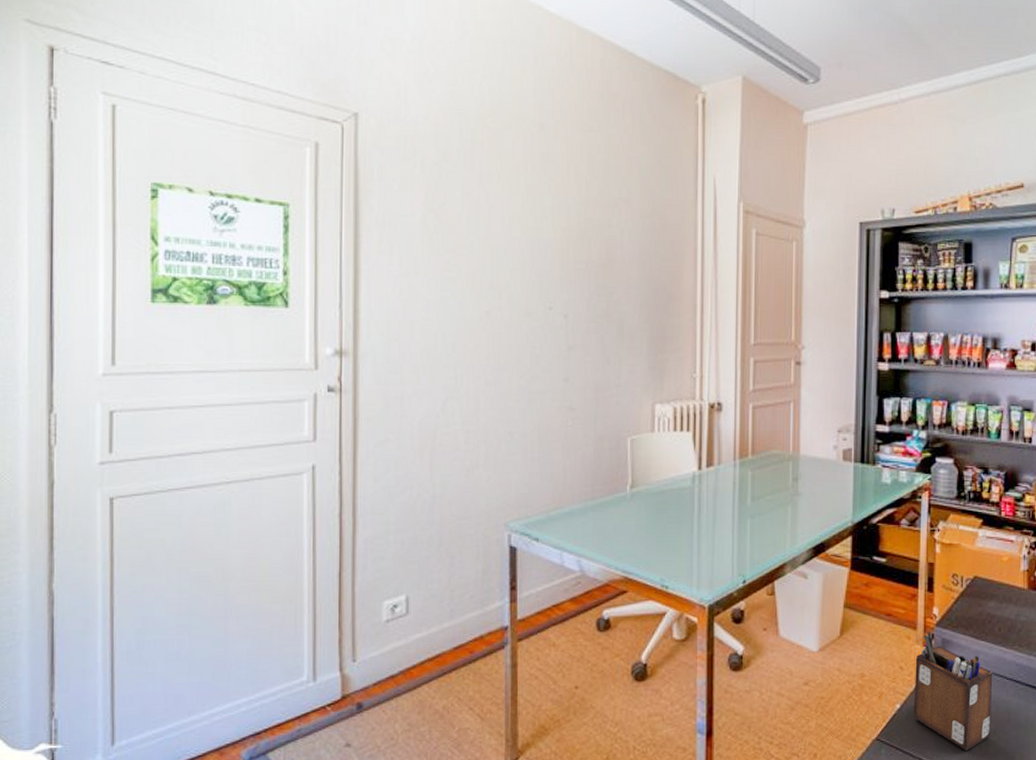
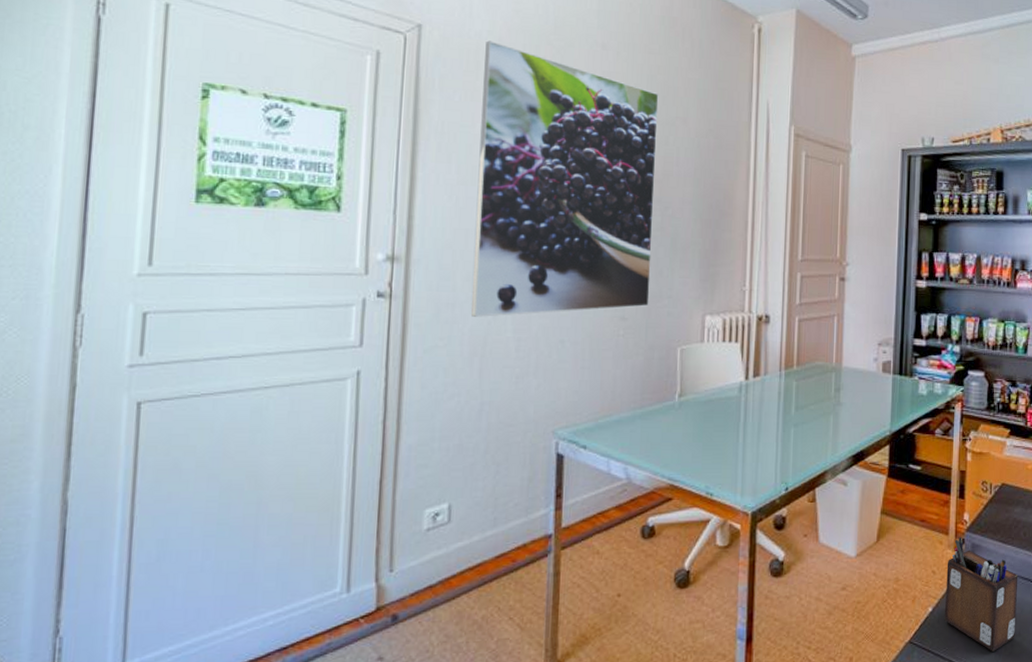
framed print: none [419,126,600,410] -> present [471,40,659,317]

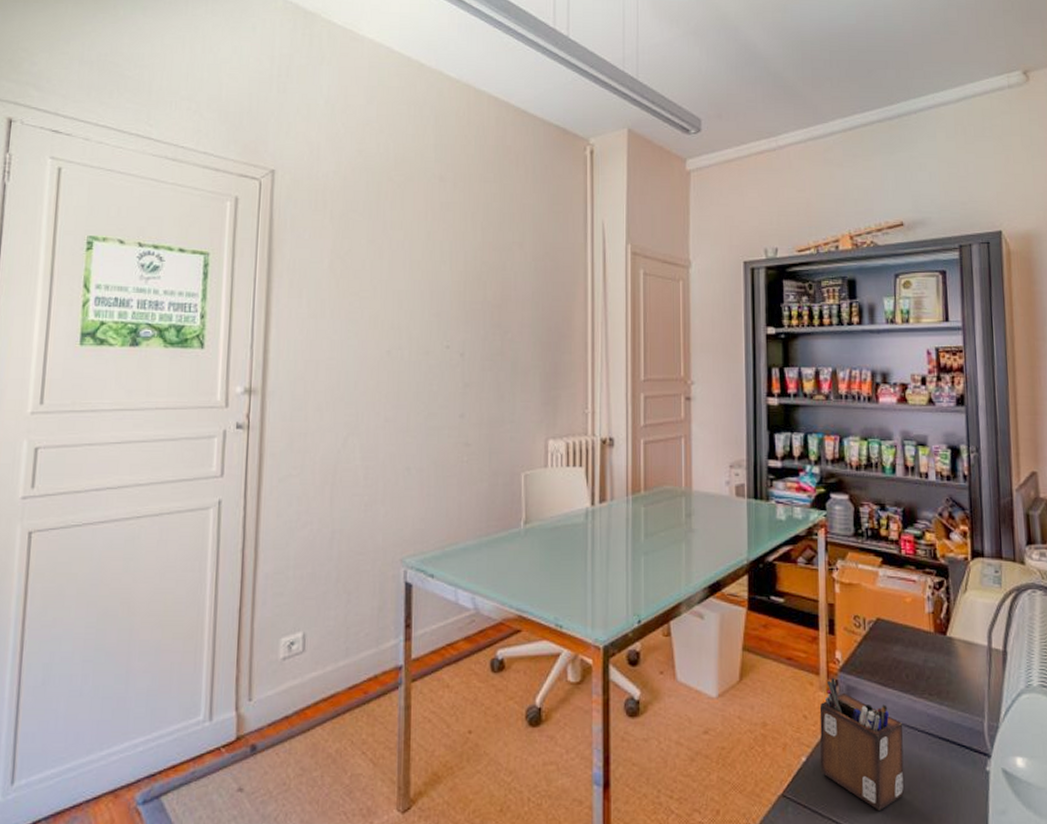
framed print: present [471,40,659,317] -> none [322,180,495,446]

